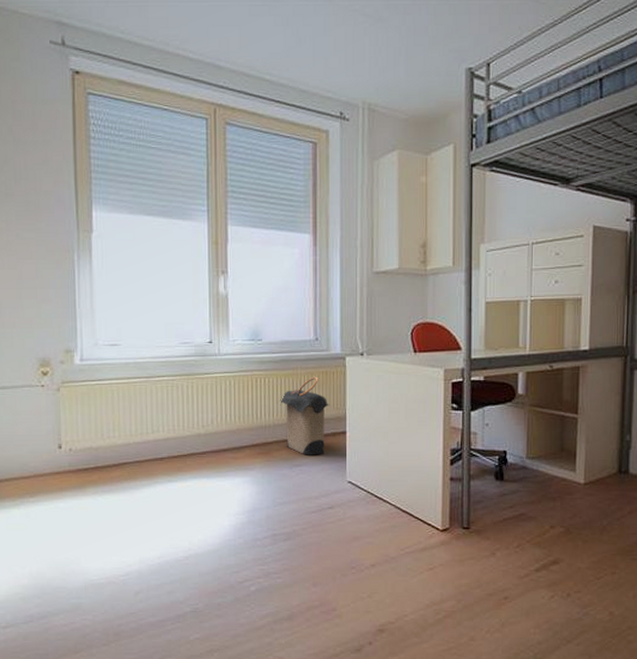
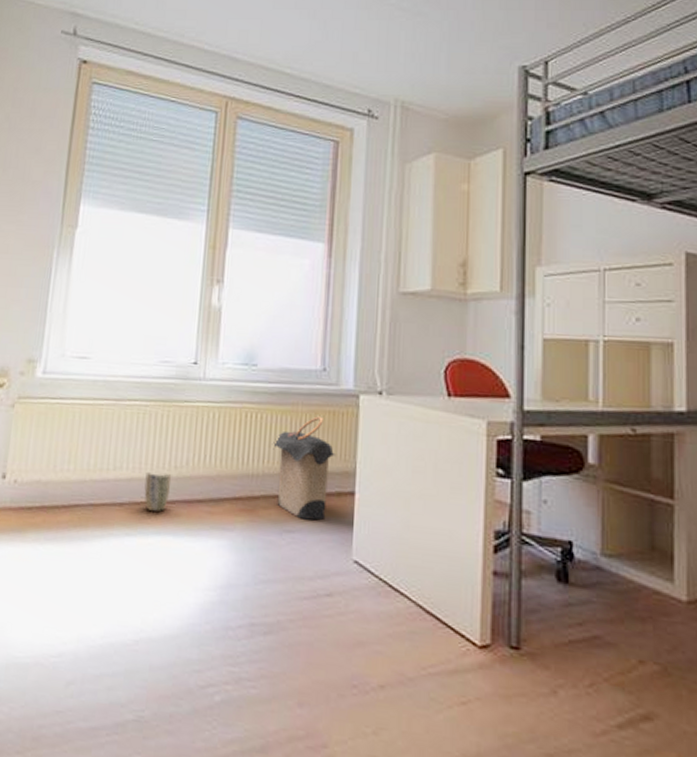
plant pot: none [179,429,201,461] -> present [144,469,171,512]

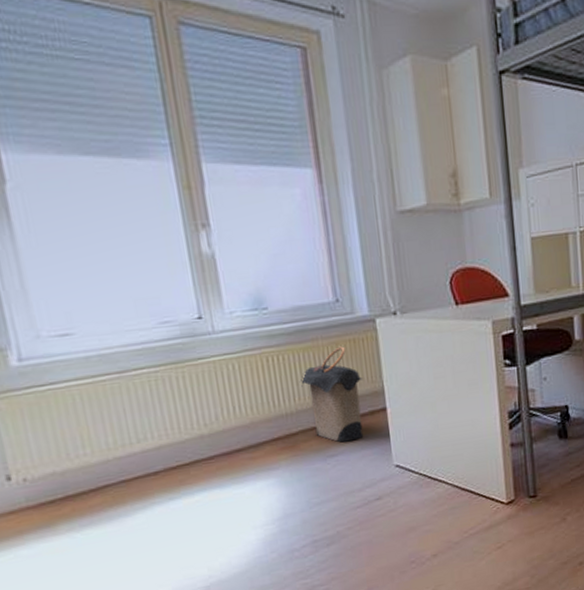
plant pot: present [144,469,171,512] -> none [174,429,206,472]

